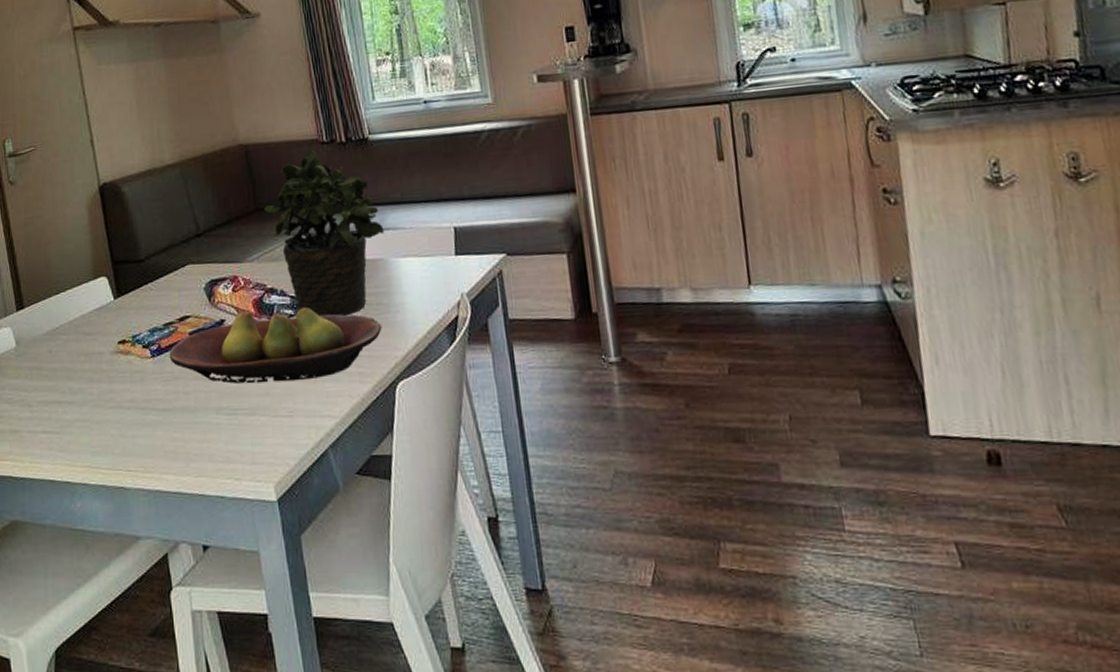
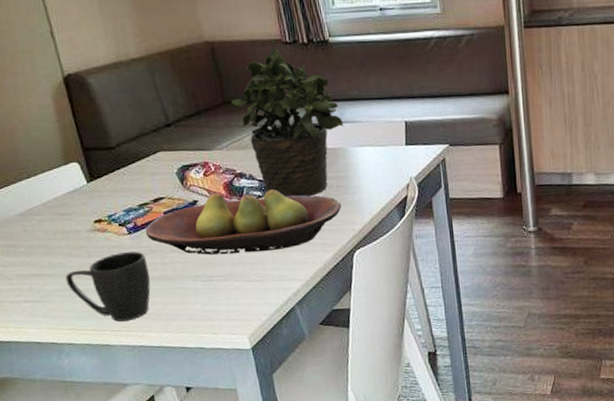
mug: none [85,378,171,460] -> present [65,251,151,322]

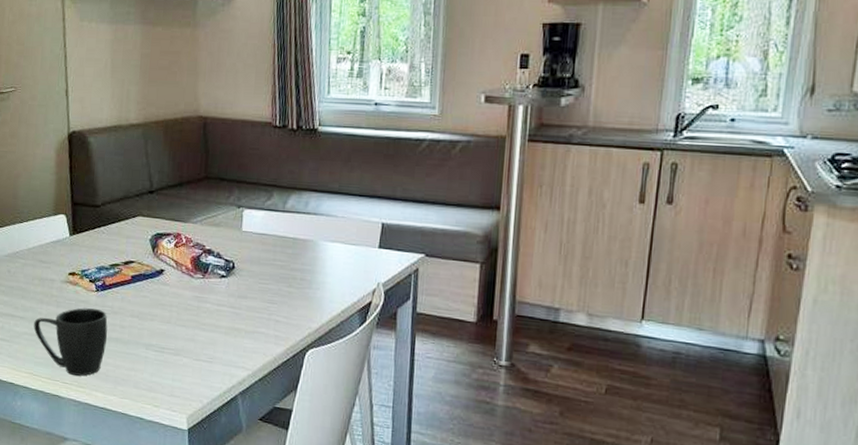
fruit bowl: present [145,189,342,255] -> none [111,265,302,334]
potted plant: present [232,49,343,198] -> none [213,131,318,285]

